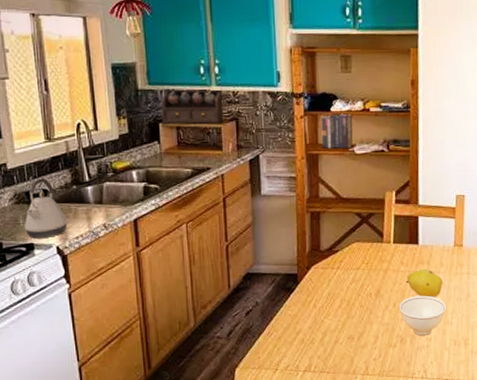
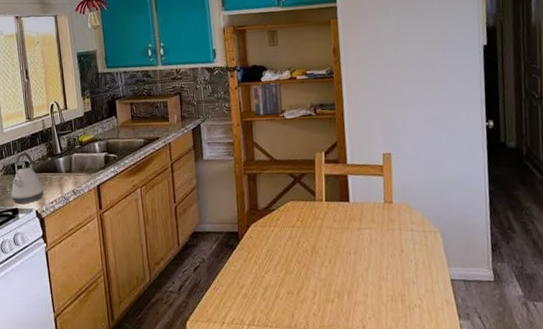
spice rack: present [161,88,224,124] -> none [117,67,169,101]
bowl: present [398,295,447,336] -> none [334,251,381,291]
fruit: present [405,269,443,297] -> none [339,226,376,253]

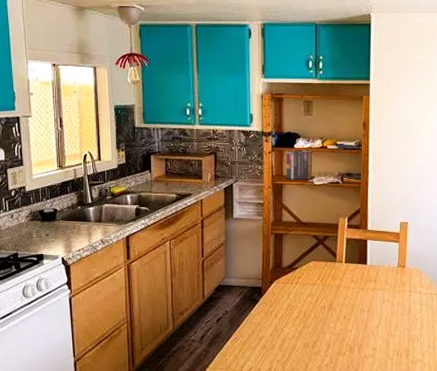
kettle: present [10,152,45,205] -> none [36,199,72,251]

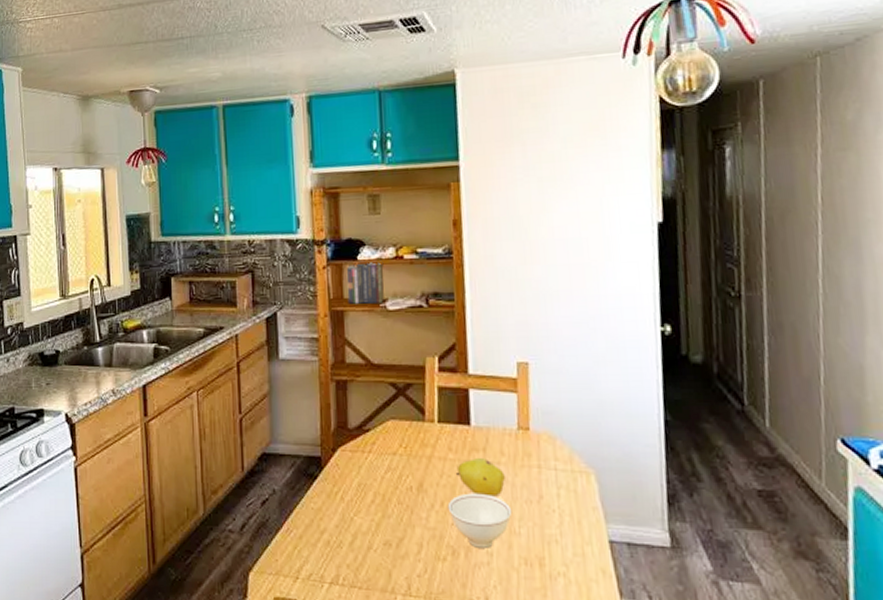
bowl: none [348,309,391,346] -> present [447,493,513,548]
fruit: none [355,287,387,312] -> present [455,458,505,497]

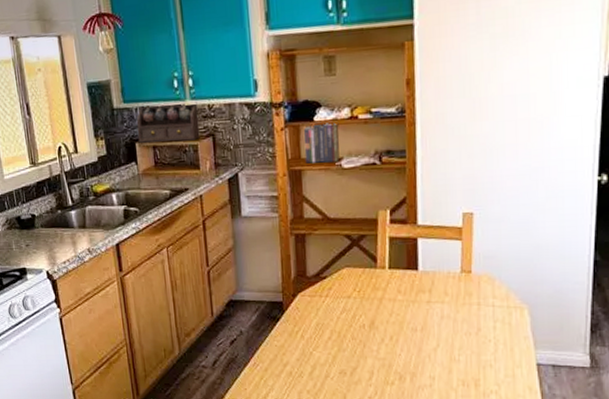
spice rack: none [173,237,239,278] -> present [137,102,200,143]
bowl: present [447,493,513,548] -> none [396,328,453,373]
fruit: present [455,458,505,497] -> none [403,299,448,331]

